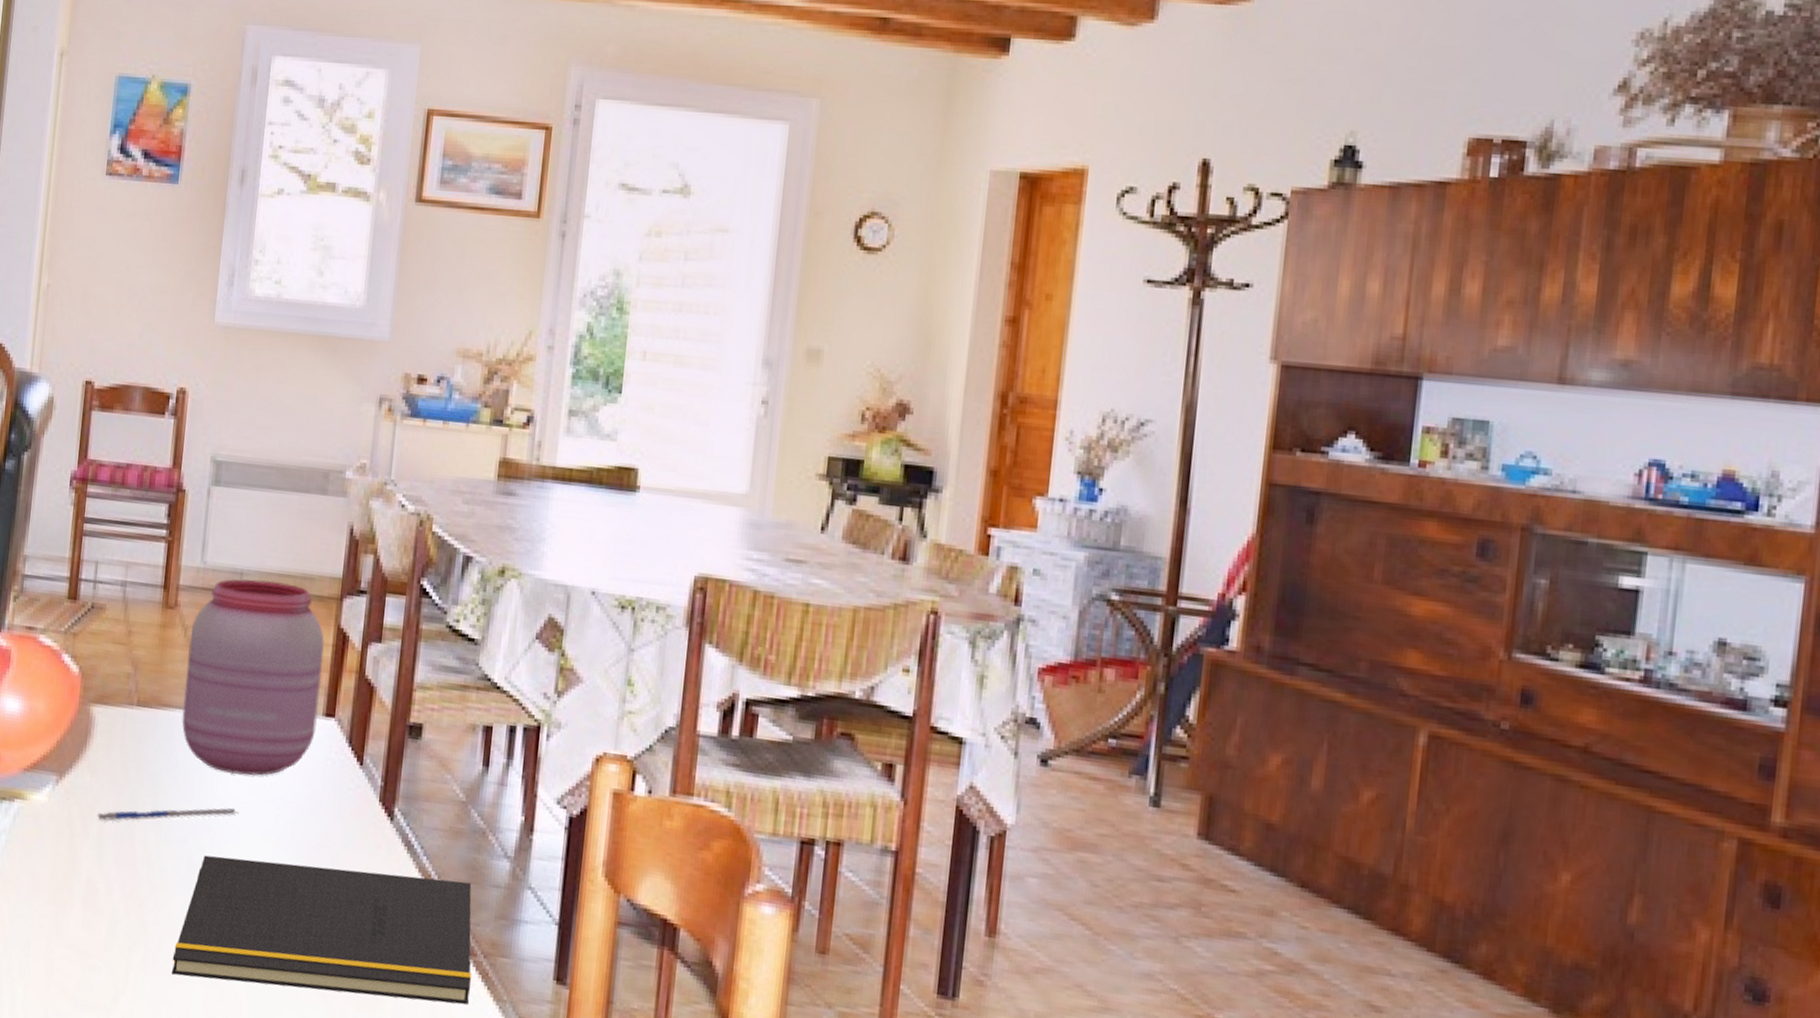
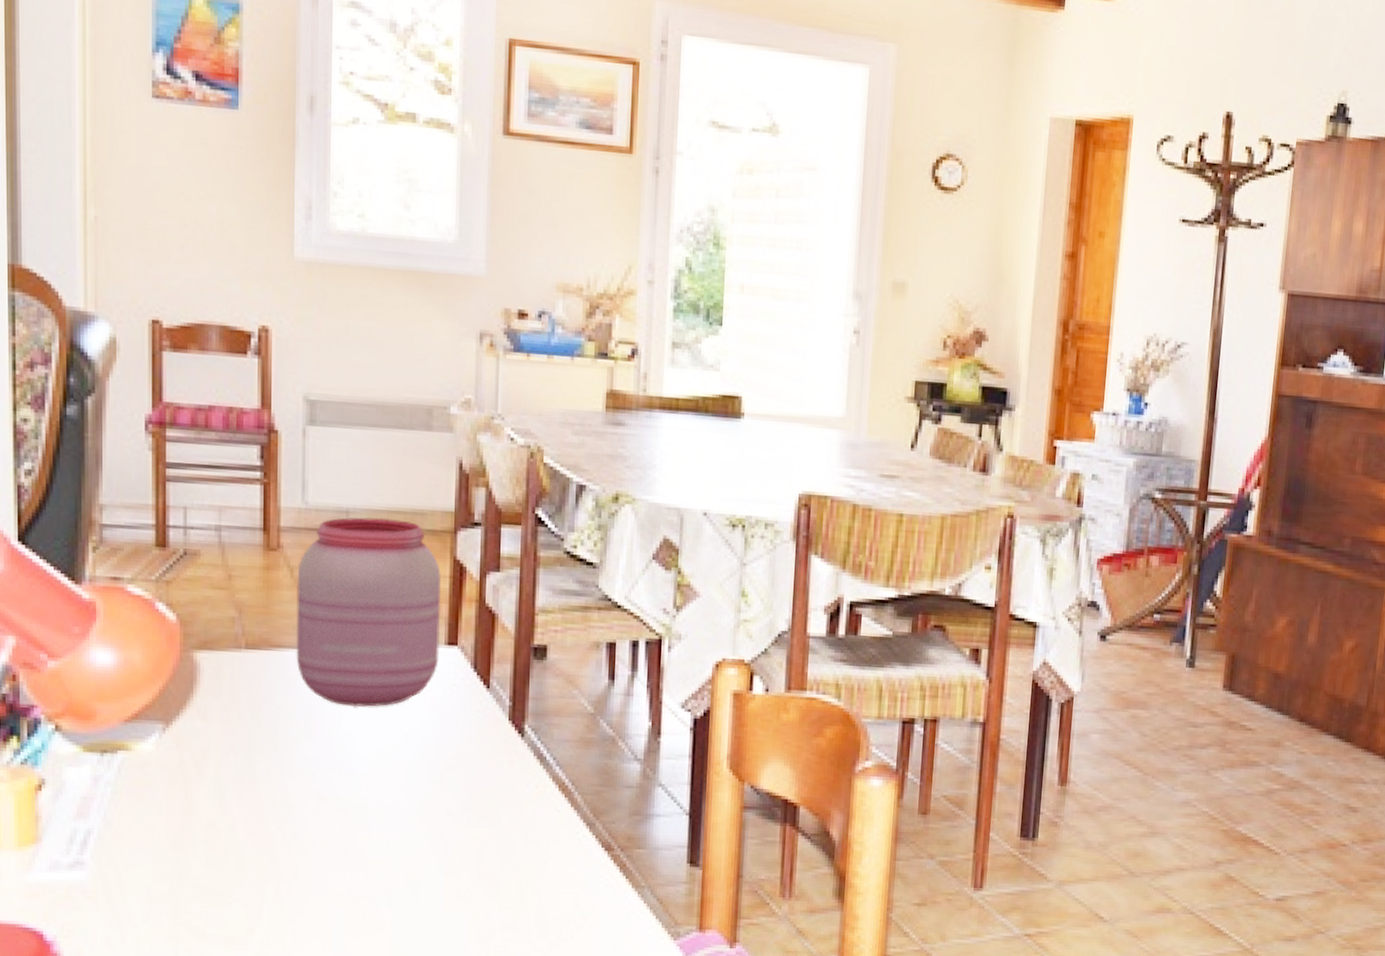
pen: present [97,808,238,822] -> none [212,739,365,764]
notepad: present [172,855,472,1005] -> none [308,785,610,901]

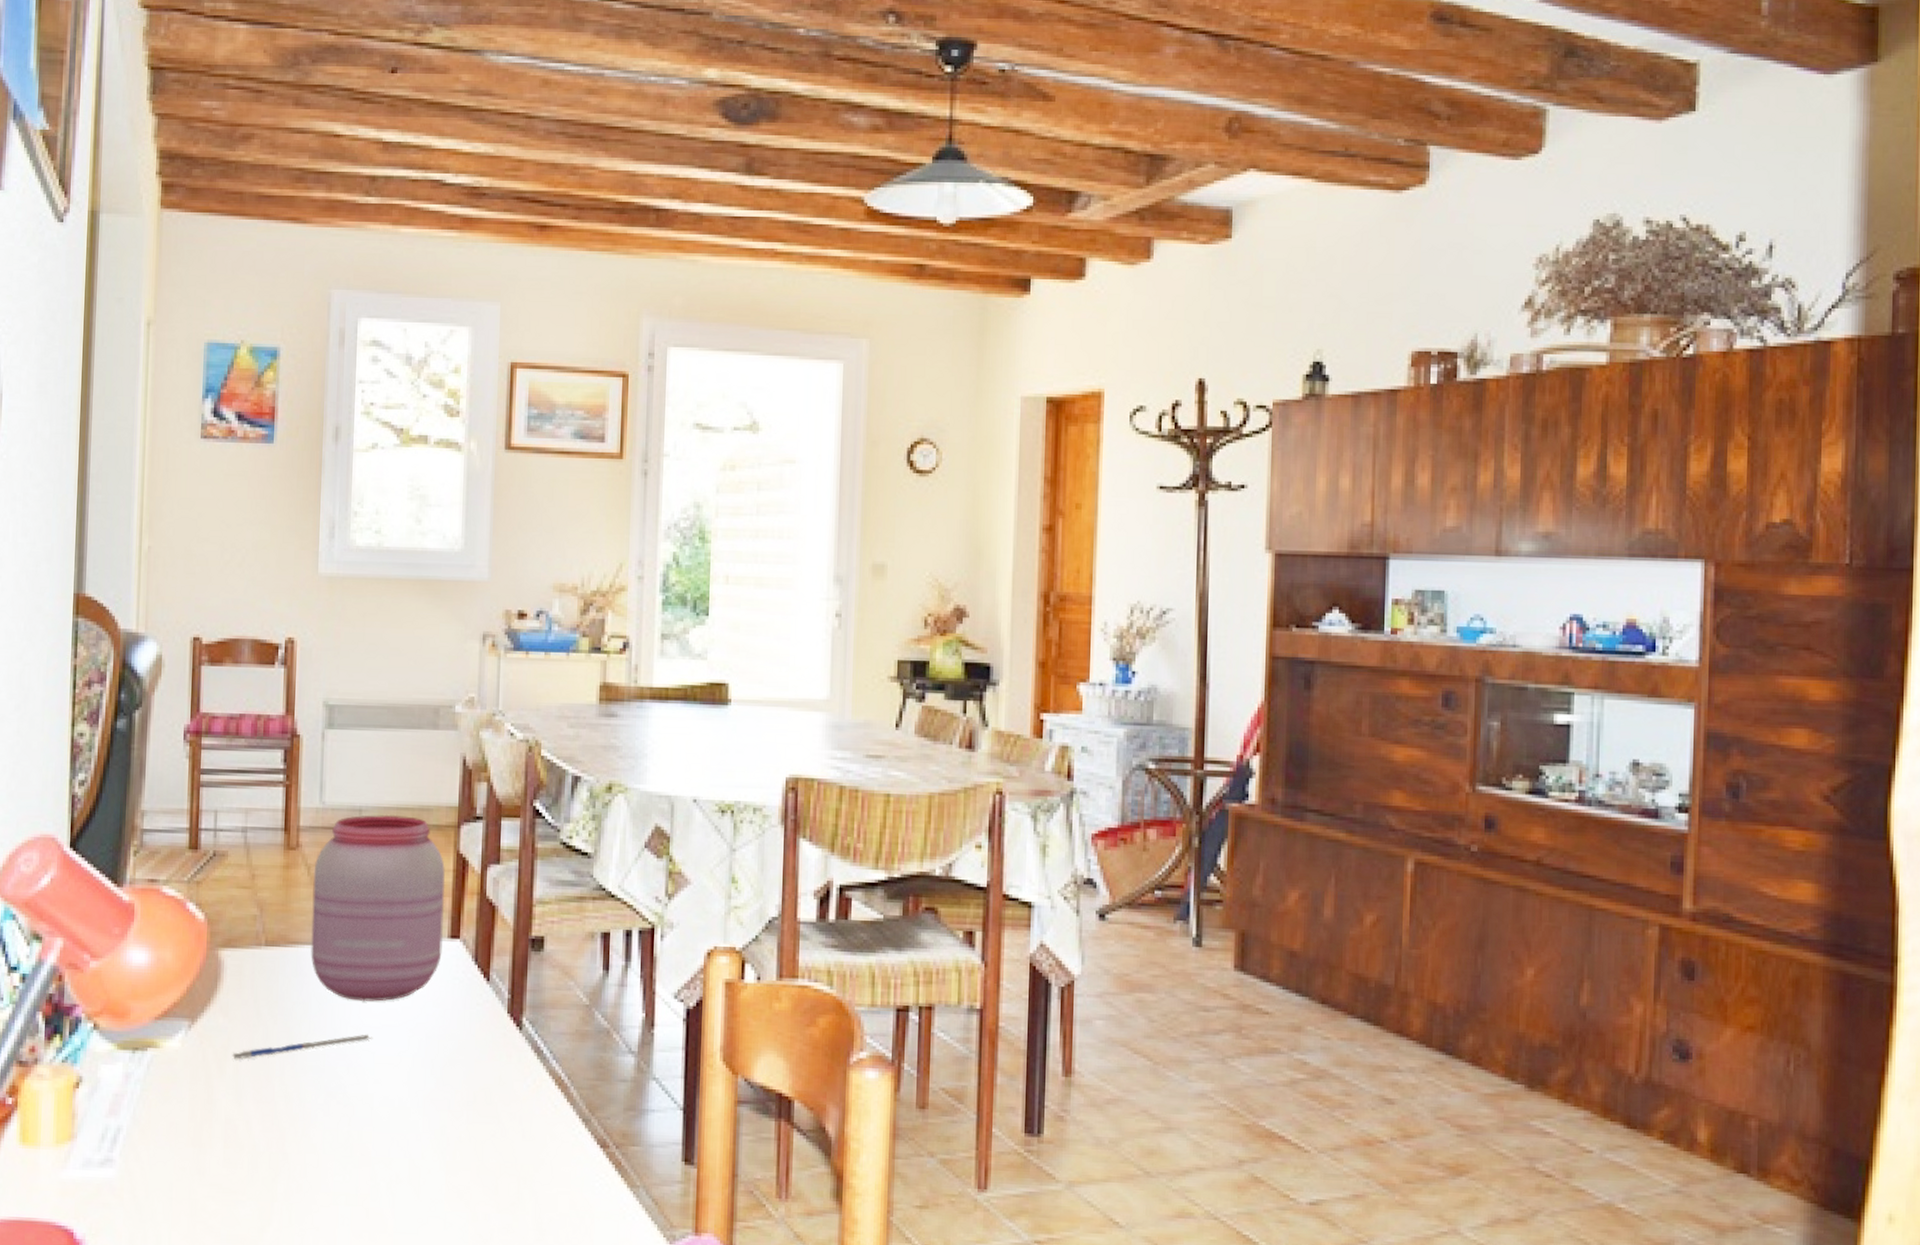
pen: none [212,739,365,764] -> present [232,1034,372,1061]

